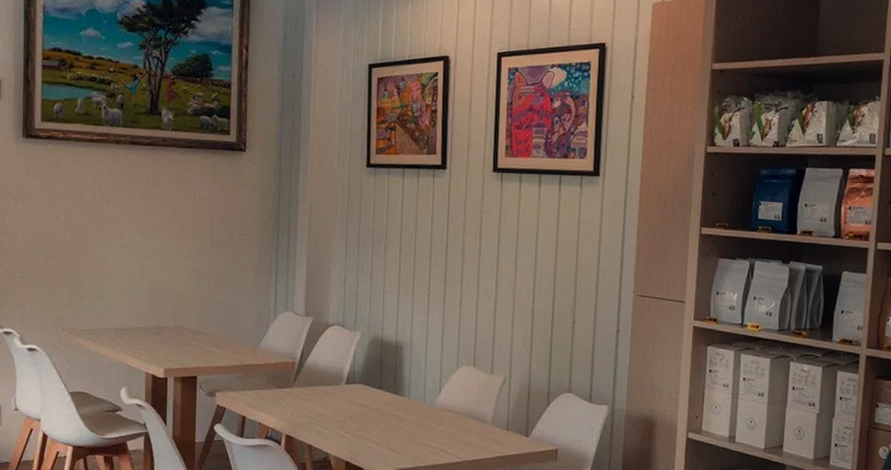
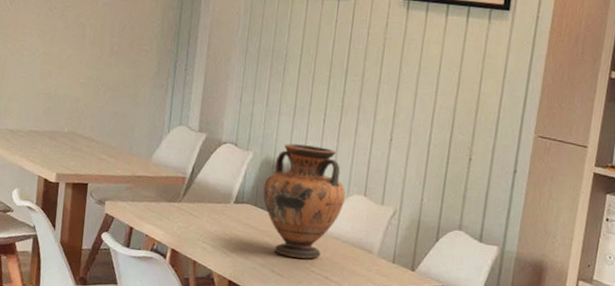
vase: none [373,320,455,433] -> present [263,143,346,259]

